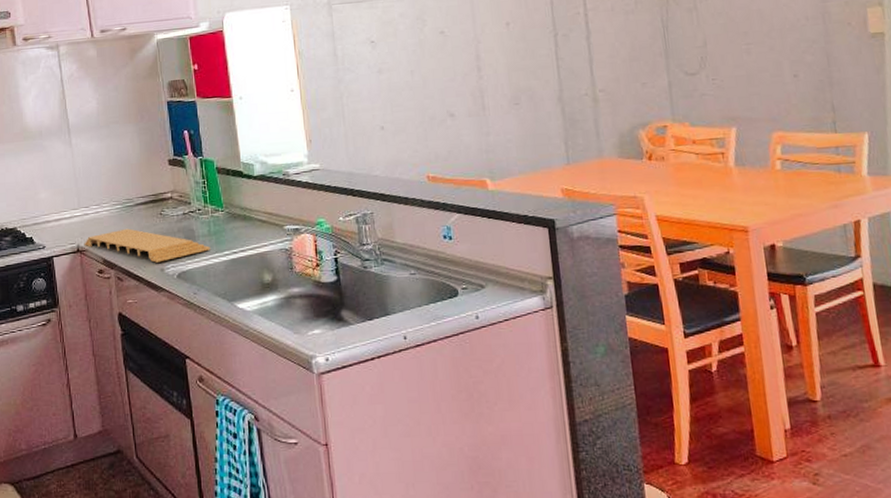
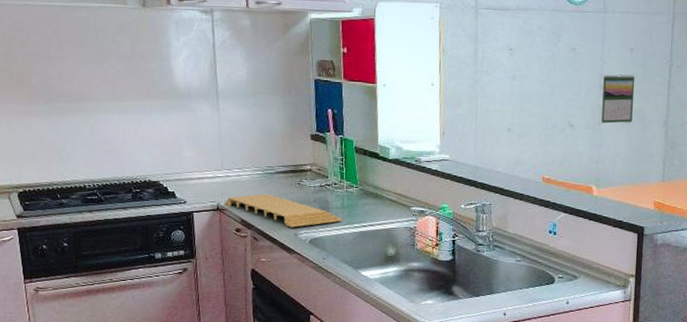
calendar: none [479,51,521,108] -> present [601,74,635,124]

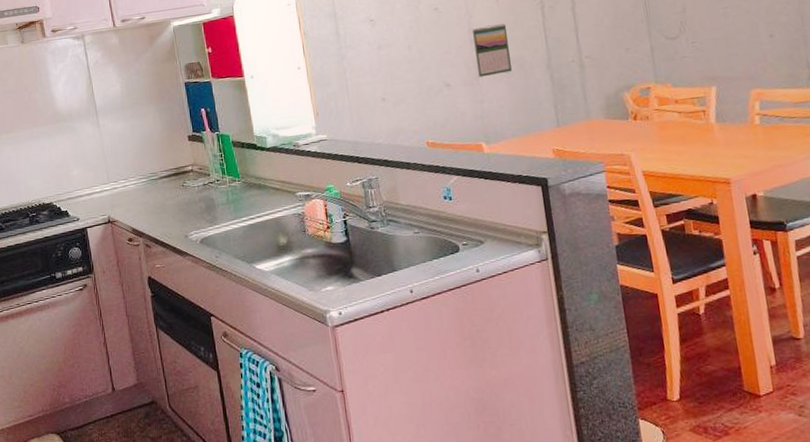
cutting board: present [224,193,342,228] -> none [114,199,229,230]

